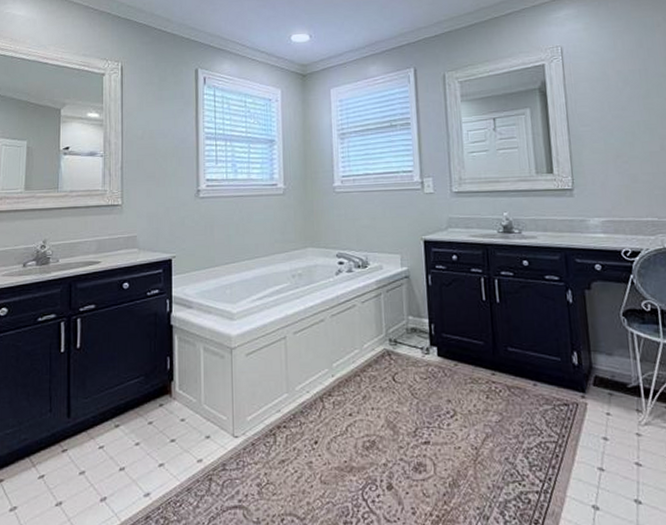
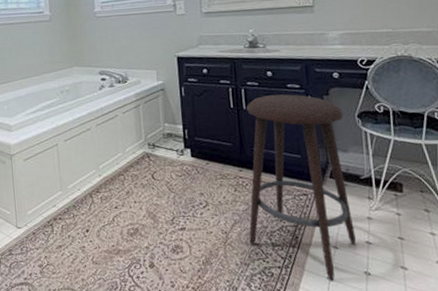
stool: none [500,287,625,510] -> present [246,94,357,281]

